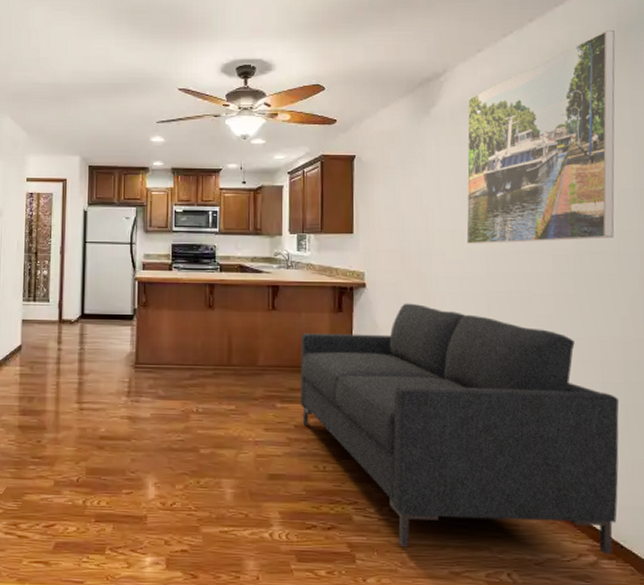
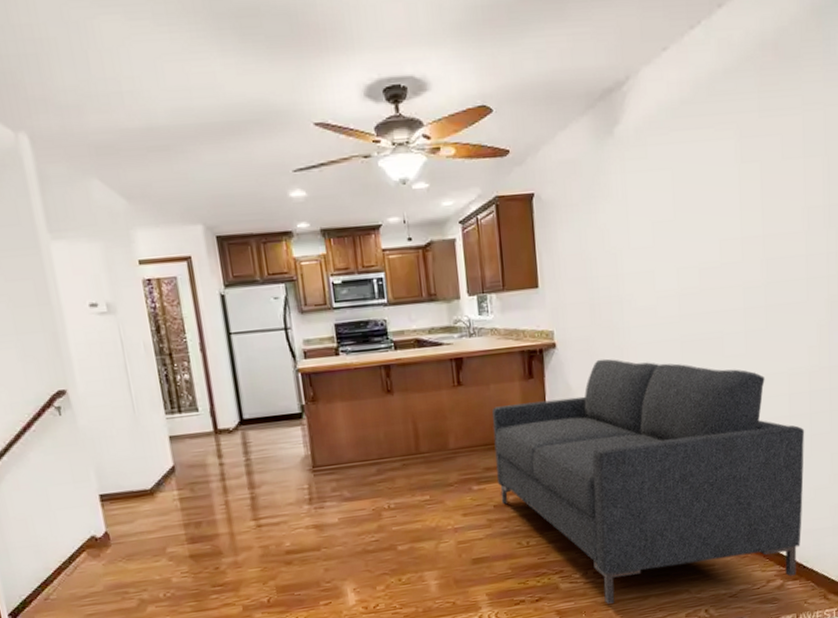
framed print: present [466,30,615,244] -> none [654,14,809,286]

